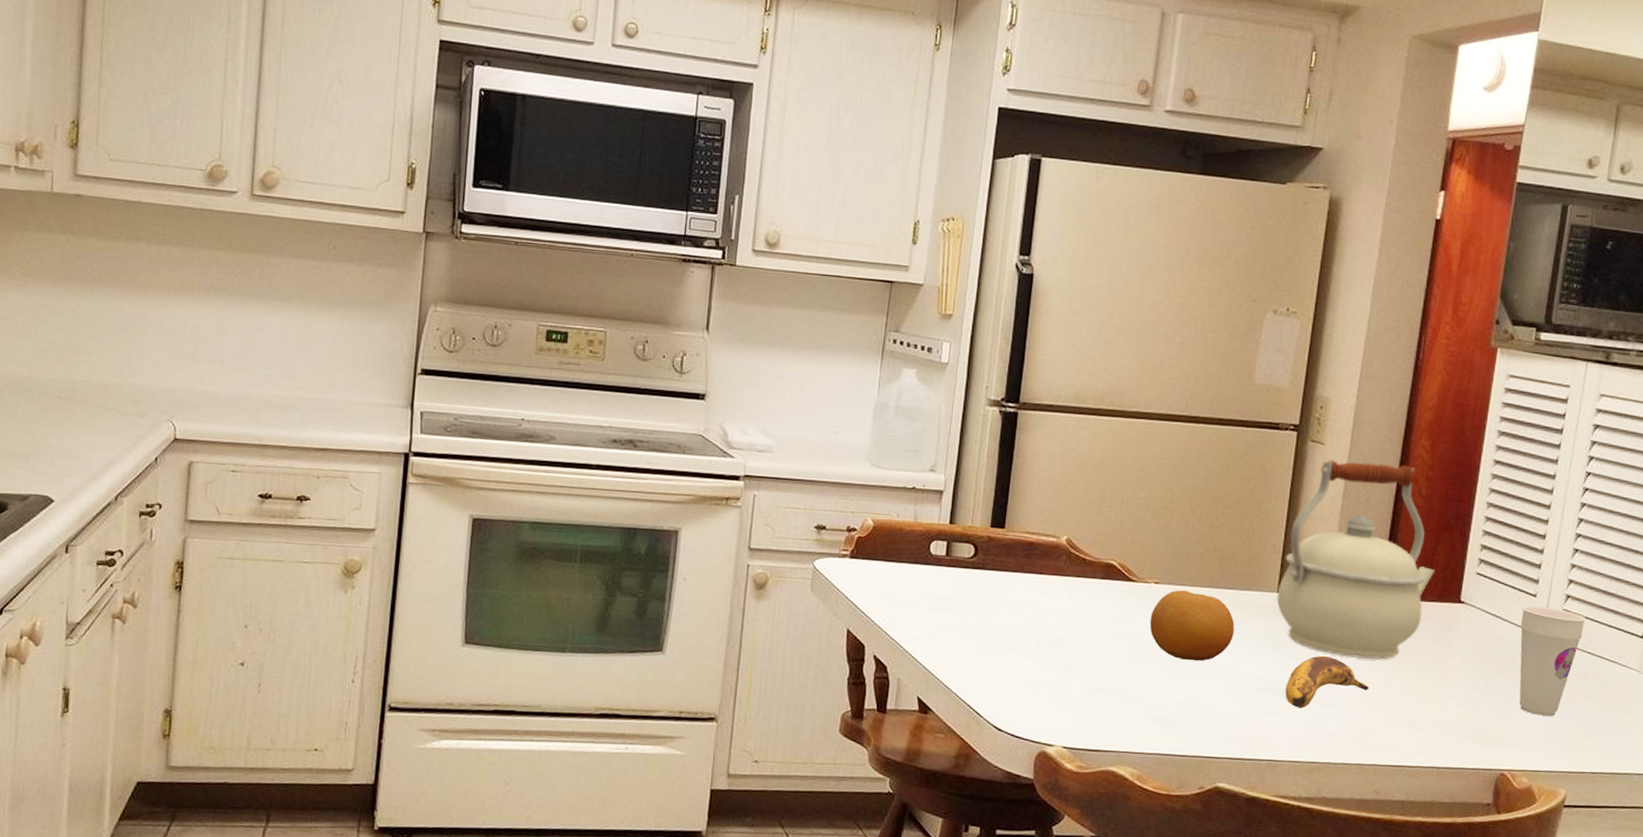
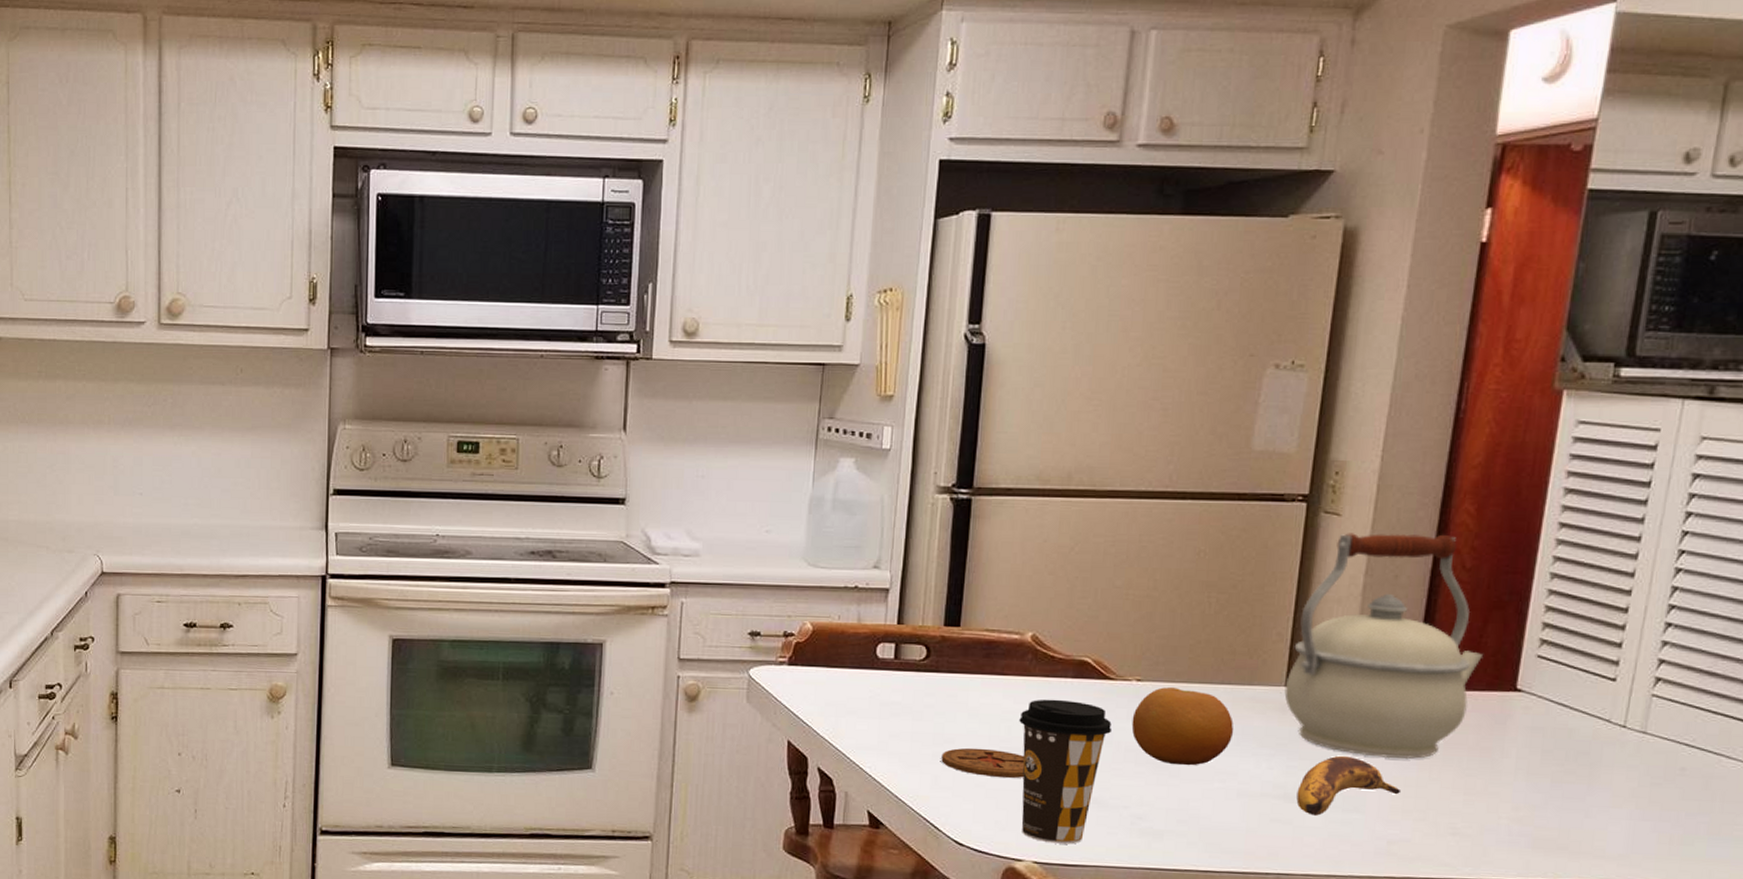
coaster: none [984,640,1058,670] -> present [941,747,1025,779]
coffee cup: none [1053,597,1133,731] -> present [1019,699,1113,844]
cup: present [1519,605,1586,716] -> none [1593,691,1682,820]

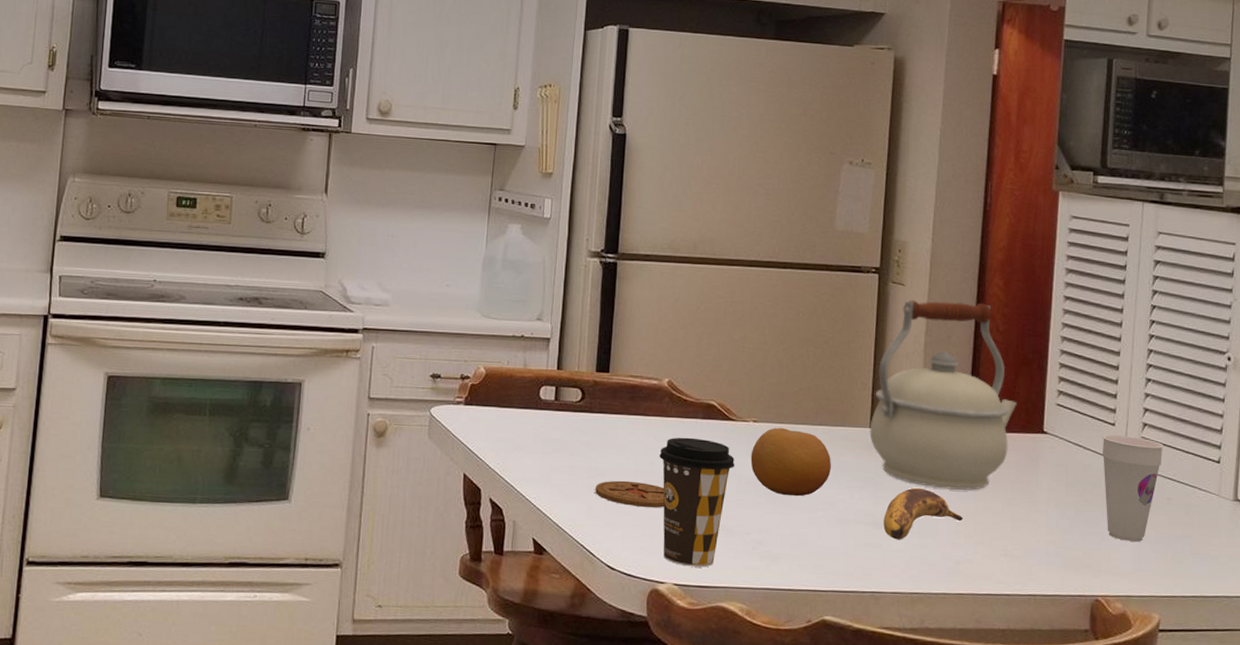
cup: none [1593,691,1682,820] -> present [1102,434,1163,542]

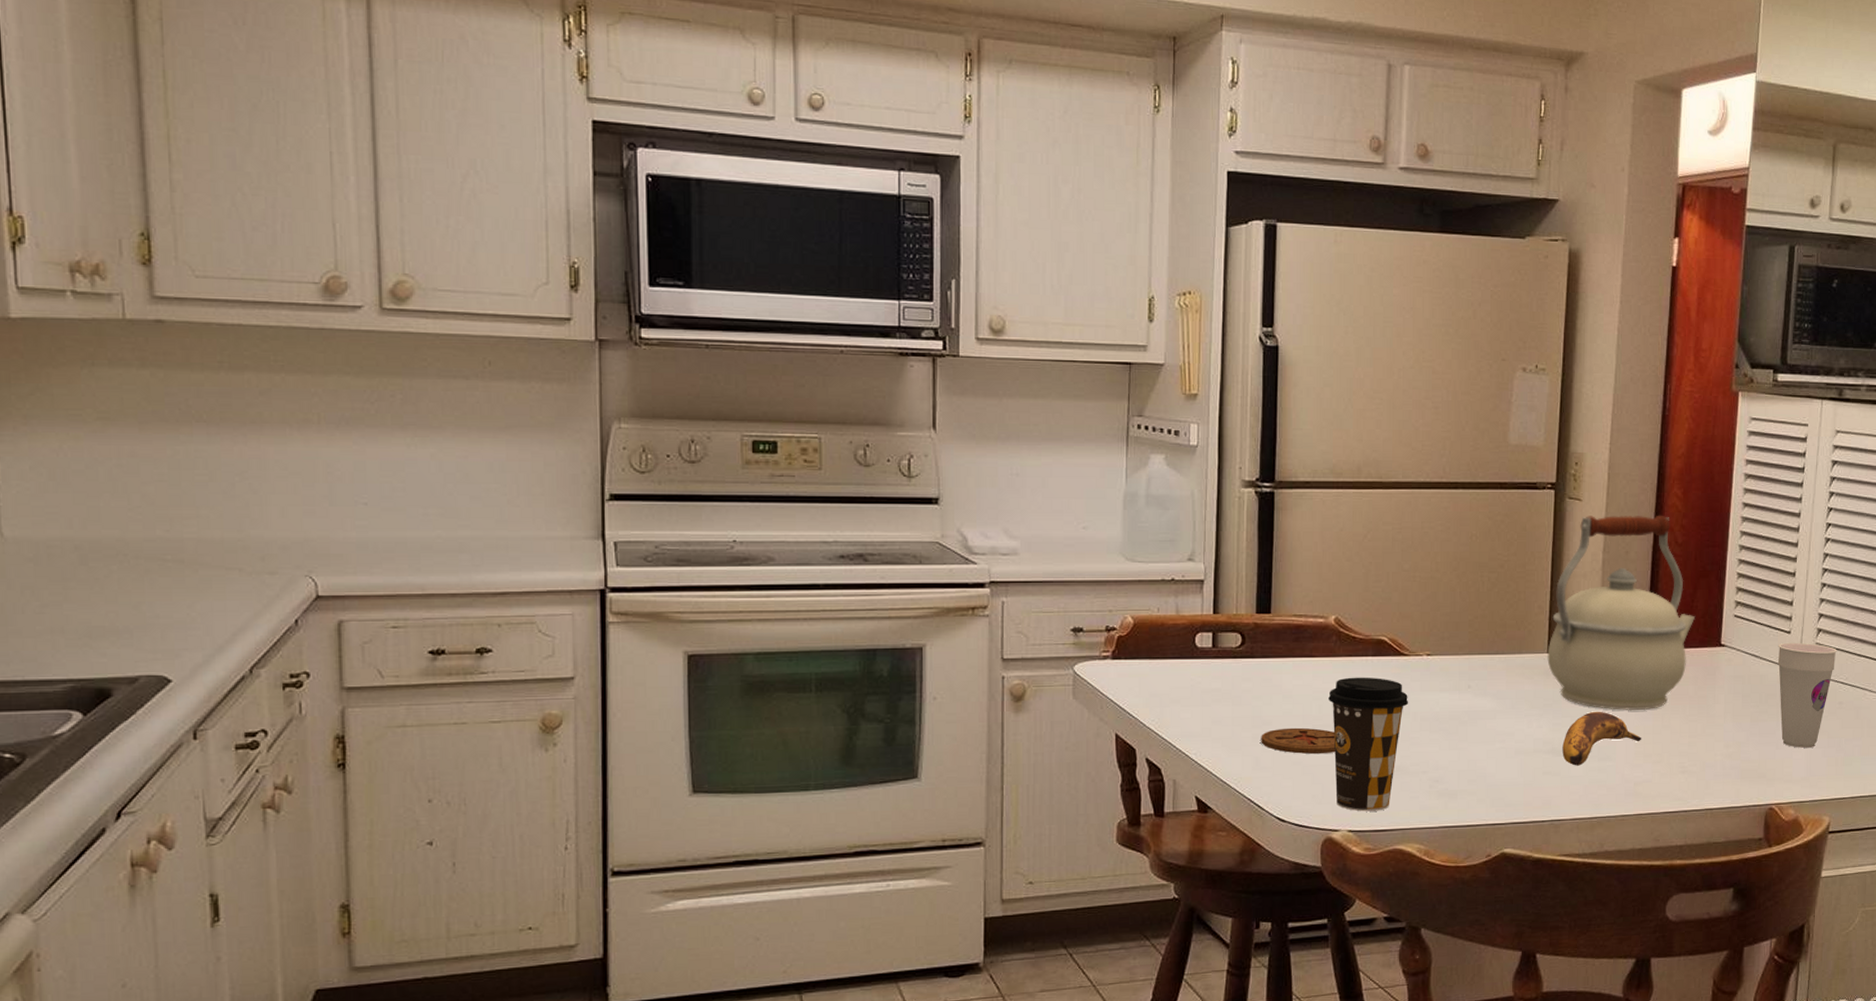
fruit: present [750,428,831,497] -> none [1425,660,1508,730]

